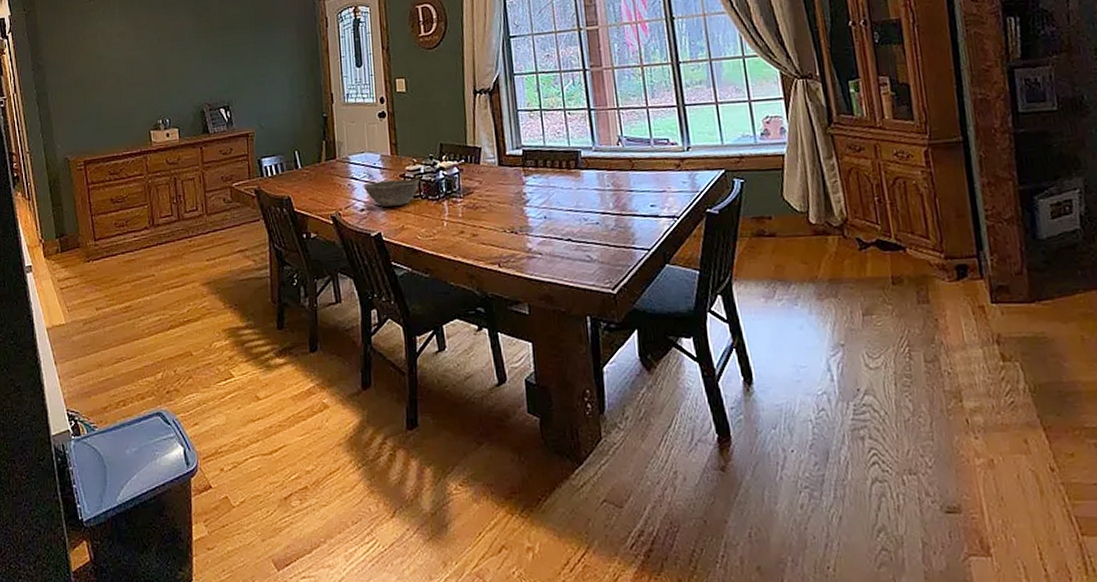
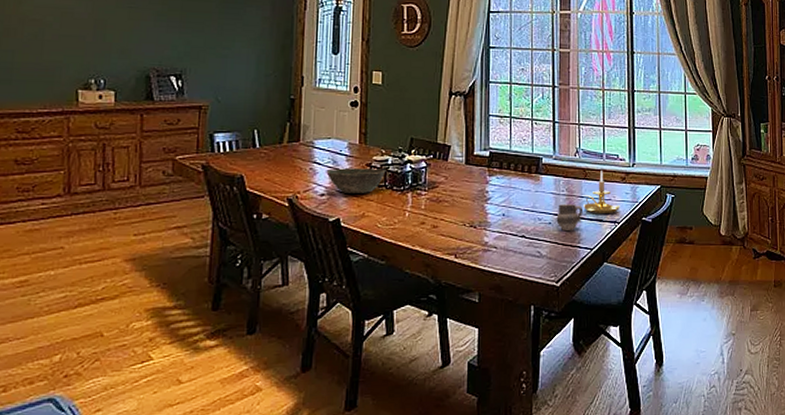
cup: none [604,200,635,230] -> present [556,204,584,230]
candle holder: none [633,159,678,209] -> present [584,171,621,213]

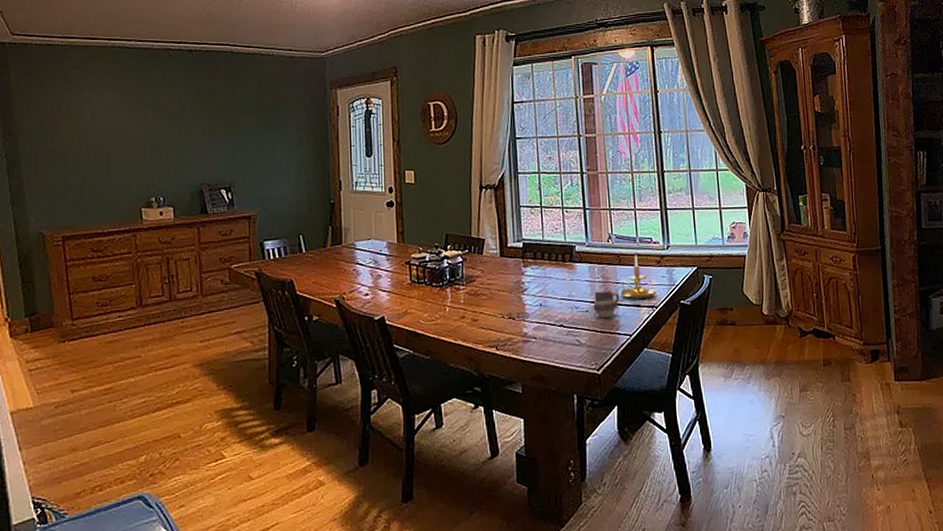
bowl: present [326,168,386,193] -> none [368,266,425,292]

